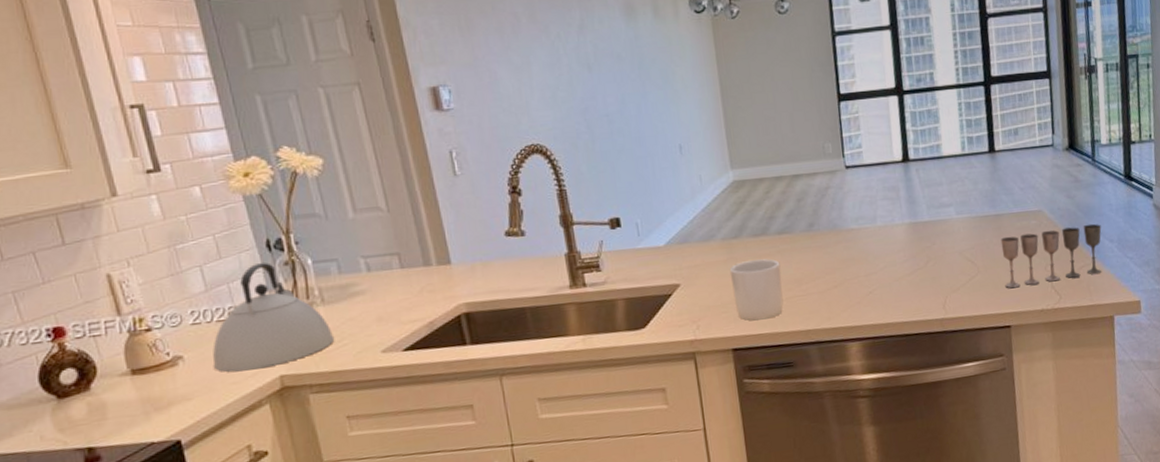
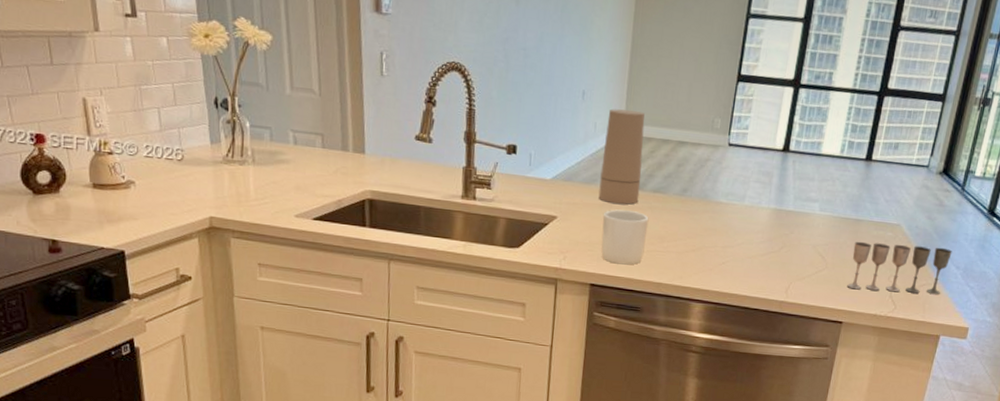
kettle: present [212,263,335,372] -> none [157,116,259,207]
canister: none [711,153,765,257] -> present [598,108,645,205]

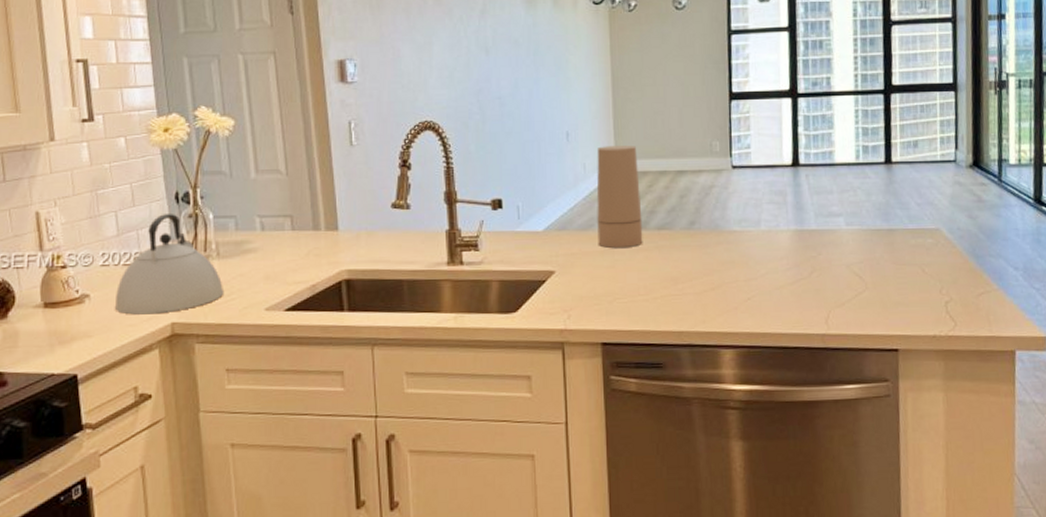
kettle: none [157,116,259,207] -> present [114,214,225,315]
mug: present [601,209,649,265] -> none [605,254,658,316]
wine glass: present [847,241,952,295] -> none [892,248,1006,310]

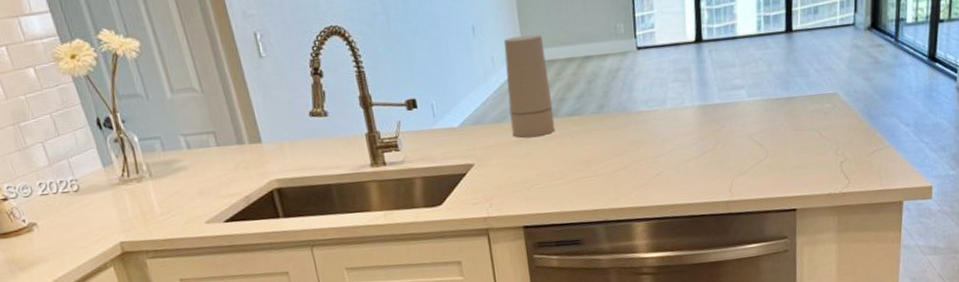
kettle: present [114,214,225,315] -> none [61,140,164,238]

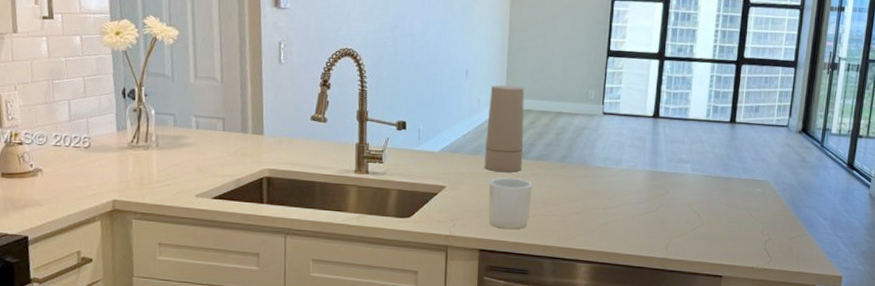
mug: none [520,140,573,200] -> present [488,177,533,230]

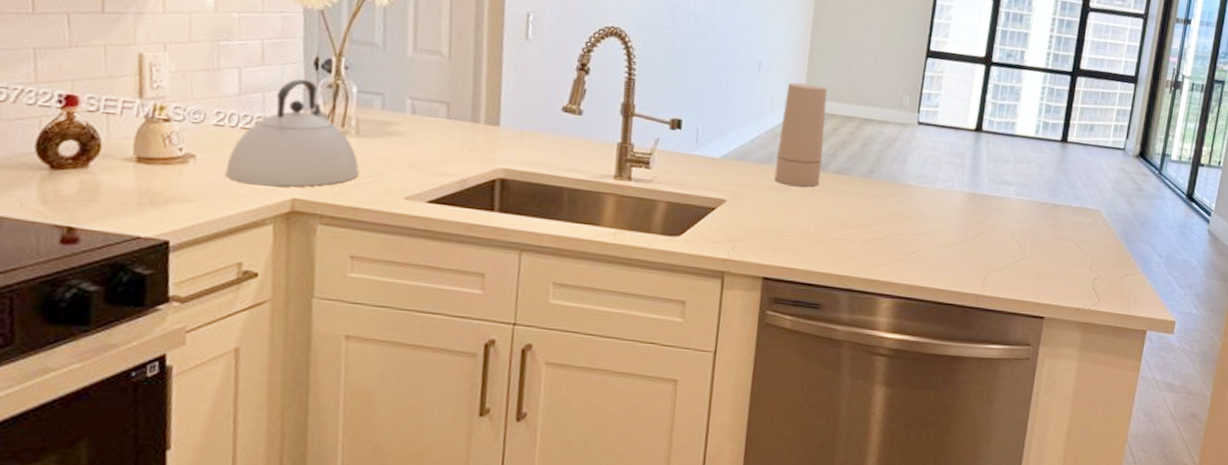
kettle: none [63,106,161,191] -> present [224,79,360,187]
mug: present [488,177,533,230] -> none [776,192,831,256]

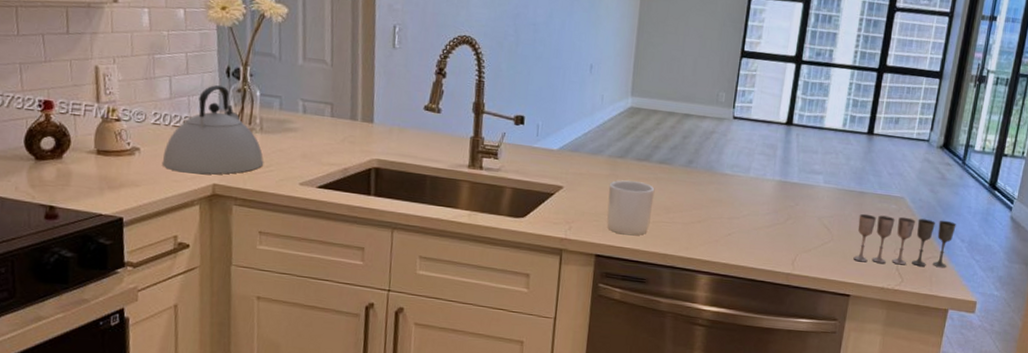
canister: present [774,82,827,187] -> none [604,82,651,175]
mug: none [776,192,831,256] -> present [606,180,655,236]
wine glass: none [1047,228,1154,286] -> present [853,213,956,268]

